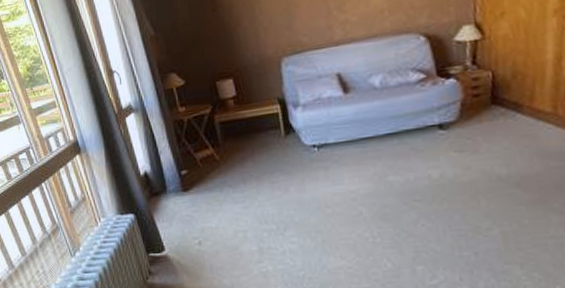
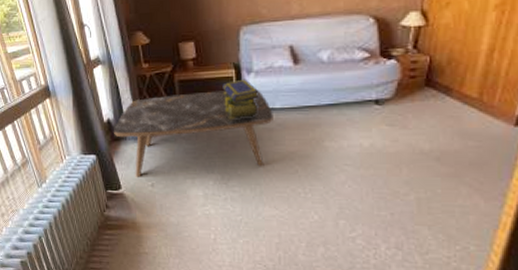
coffee table: none [152,126,328,235] -> present [114,91,273,177]
stack of books: none [268,114,310,161] -> present [222,79,258,120]

